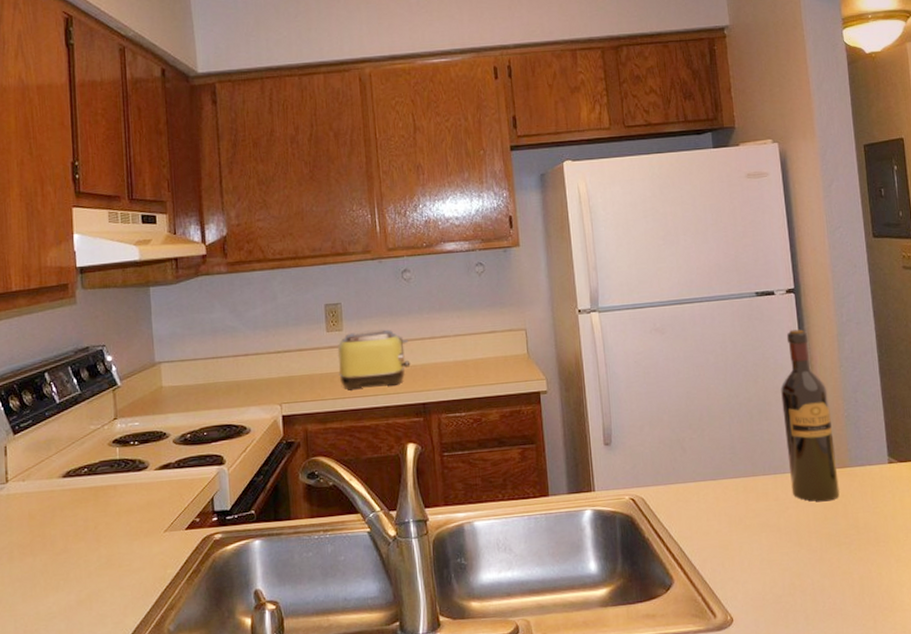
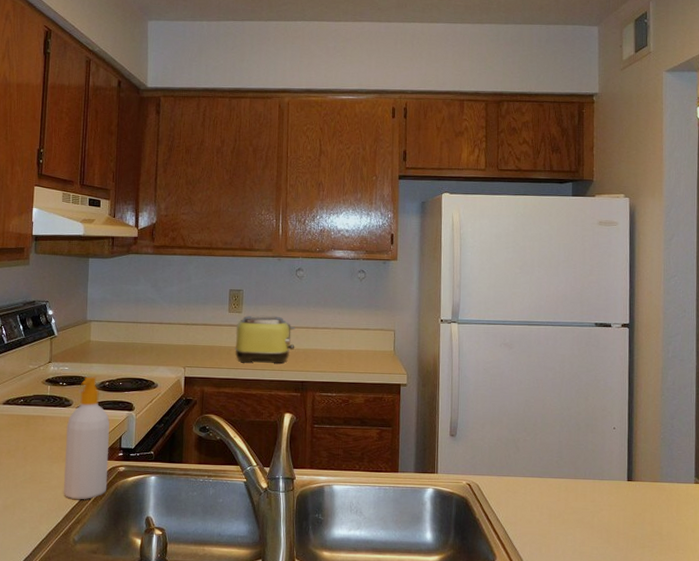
soap bottle: none [144,429,203,581] -> present [64,376,110,500]
wine bottle: present [780,329,840,501] -> none [606,359,649,508]

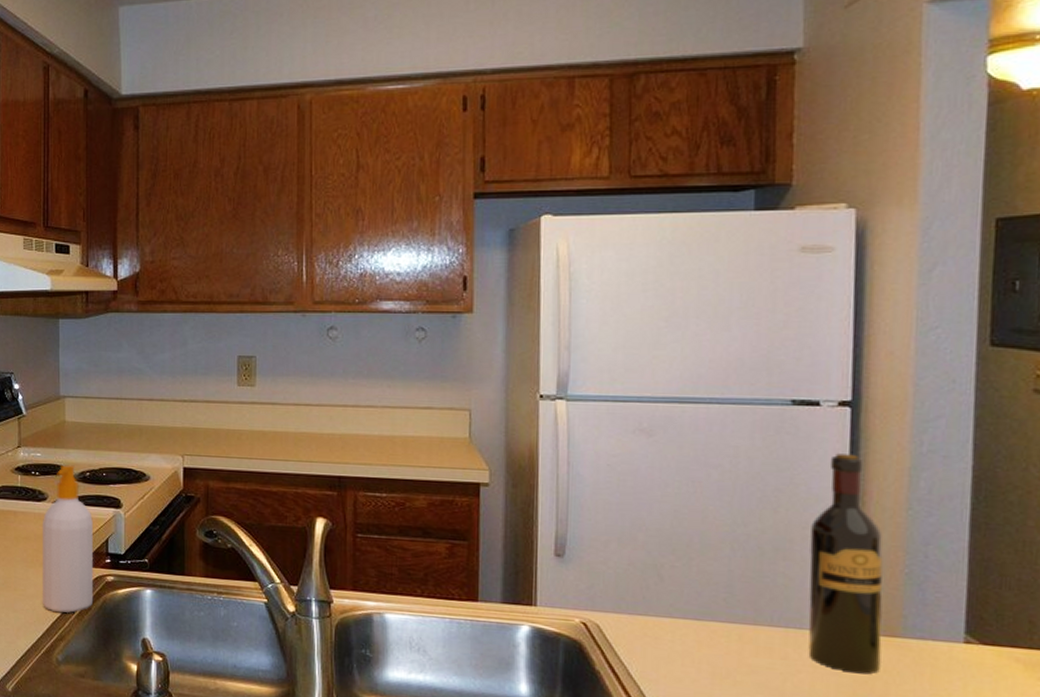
toaster: present [235,315,296,364] -> none [247,389,329,453]
wine bottle: none [606,359,649,508] -> present [808,453,883,674]

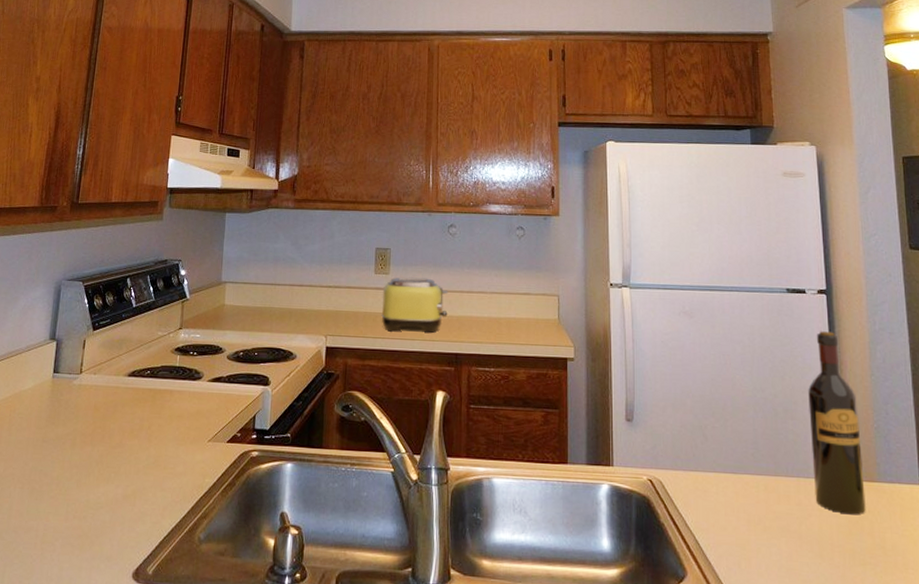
soap bottle: present [41,465,94,614] -> none [190,345,243,491]
toaster: none [247,389,329,453] -> present [381,277,448,333]

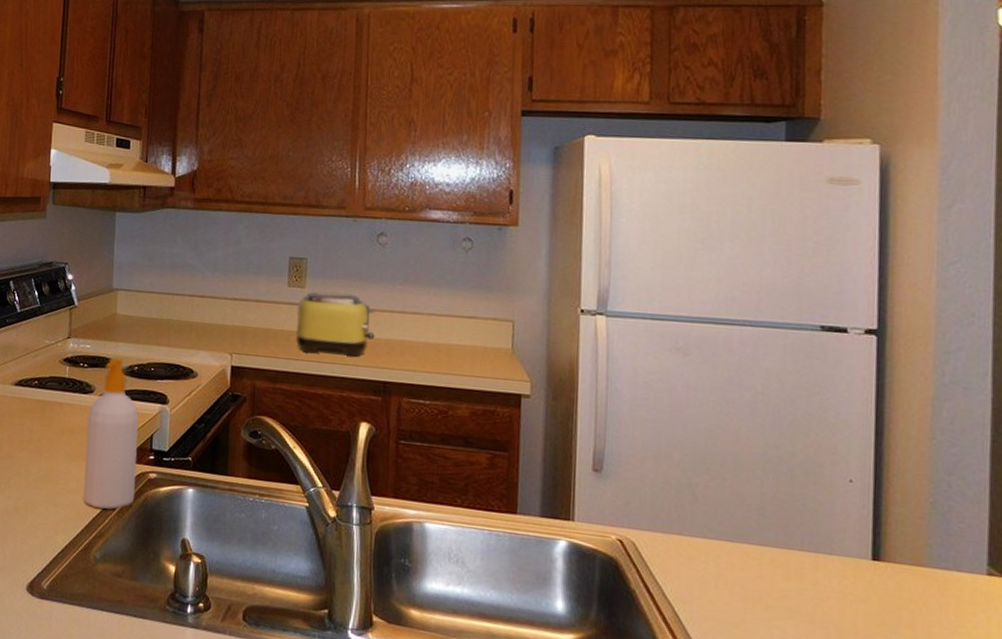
soap bottle: none [190,345,243,491] -> present [84,358,139,510]
wine bottle: present [807,331,866,514] -> none [837,380,909,603]

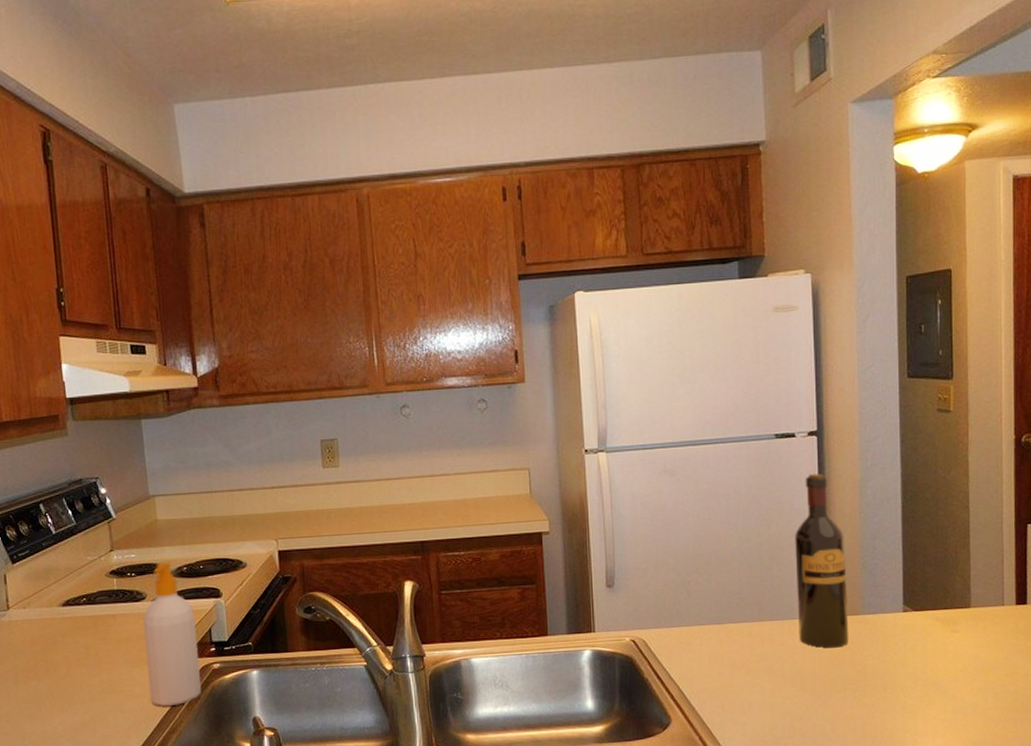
toaster: present [295,292,376,357] -> none [333,466,409,527]
wine bottle: none [837,380,909,603] -> present [794,474,849,648]

